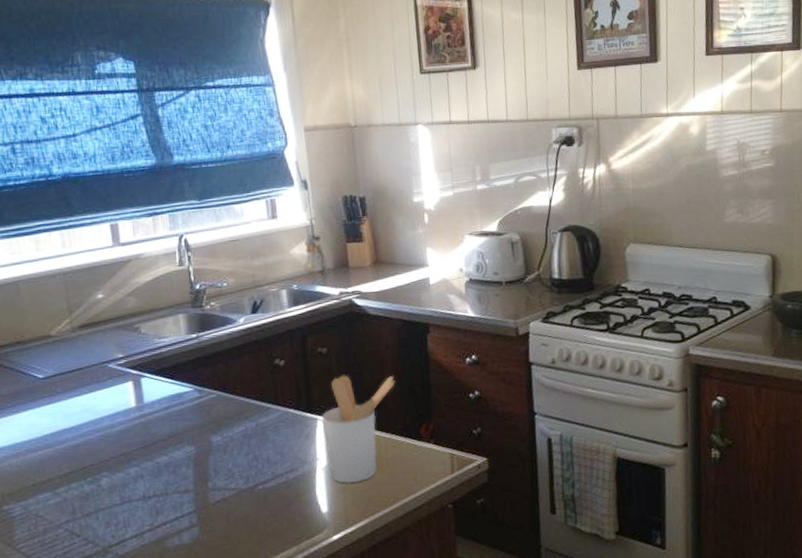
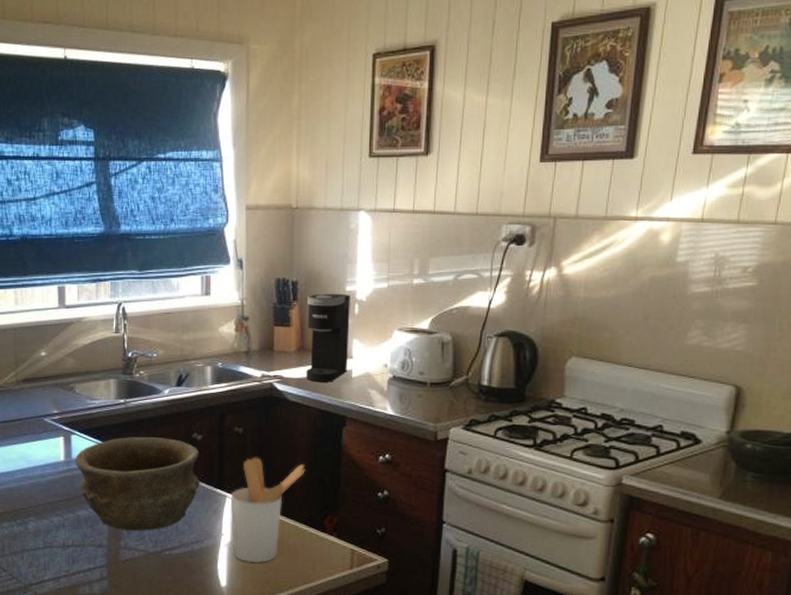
bowl: none [148,368,288,471] -> present [75,436,200,531]
coffee maker: none [377,205,425,294] -> present [306,293,350,382]

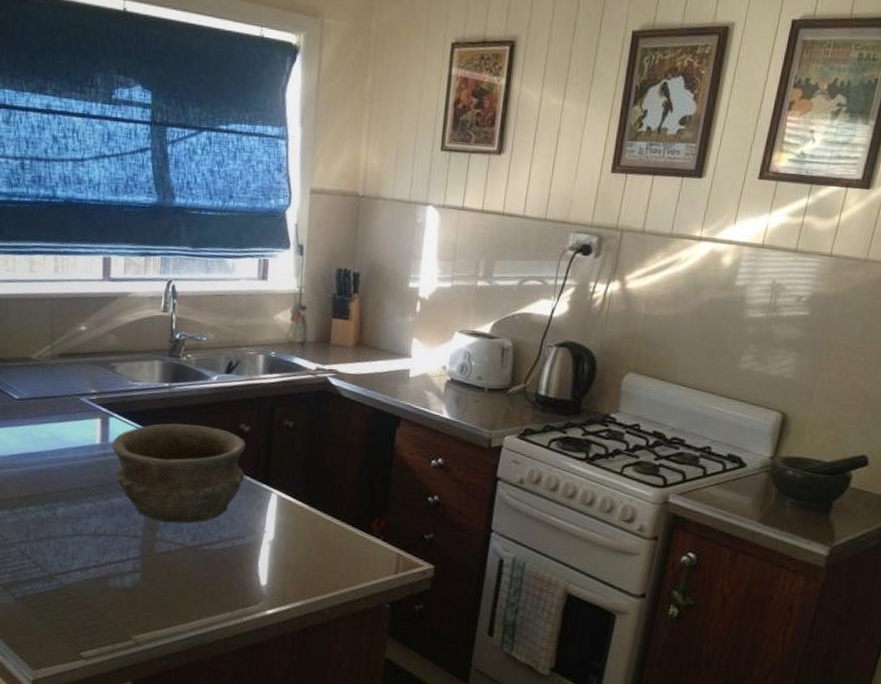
utensil holder: present [230,457,306,563] -> none [275,453,356,563]
coffee maker: present [306,293,350,382] -> none [362,288,413,381]

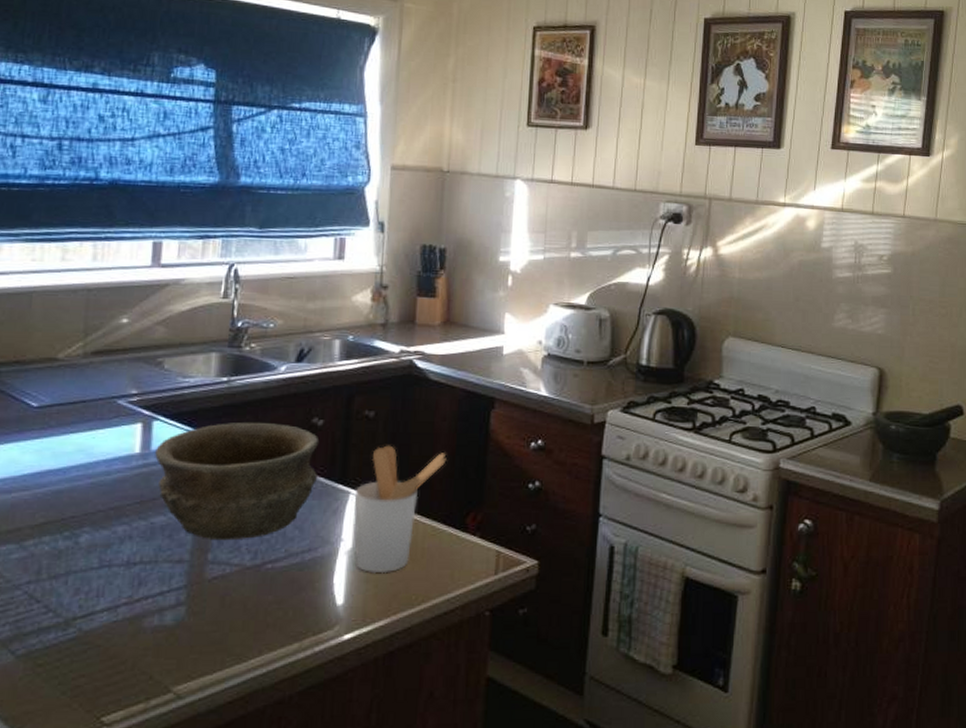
utensil holder: none [275,453,356,563] -> present [354,445,447,574]

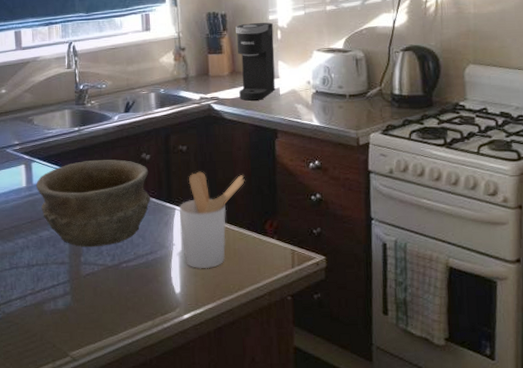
coffee maker: none [451,263,504,360] -> present [236,22,275,101]

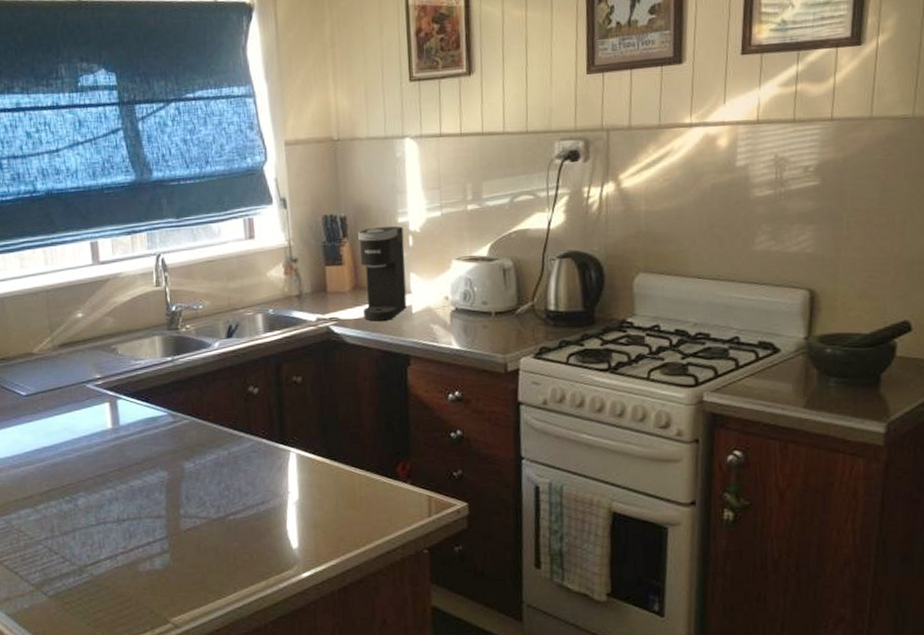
bowl: present [36,159,150,248] -> none [123,394,260,498]
utensil holder: present [179,171,245,269] -> none [294,406,372,521]

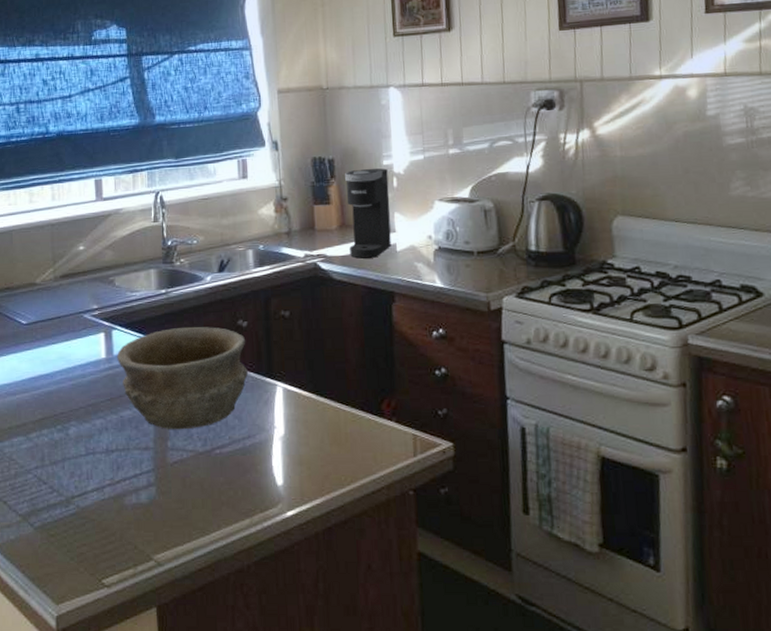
bowl: none [123,394,260,498] -> present [117,326,248,430]

